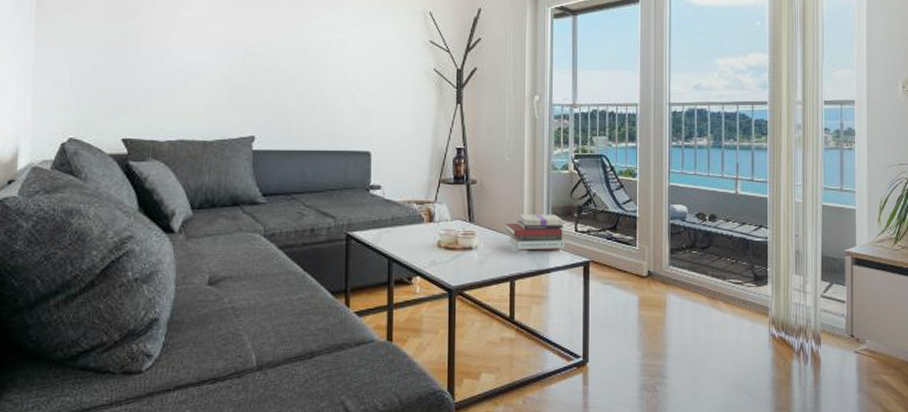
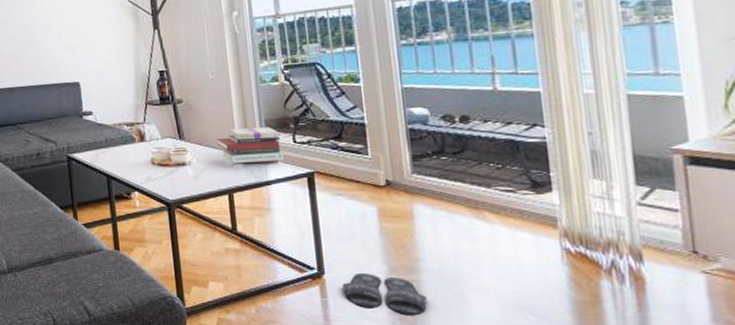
slippers: none [602,359,670,400] -> present [341,272,428,316]

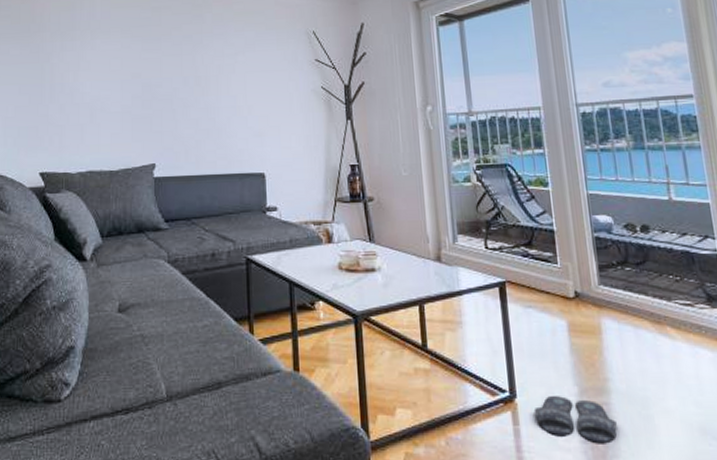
books: present [216,127,284,165] -> none [408,230,476,271]

